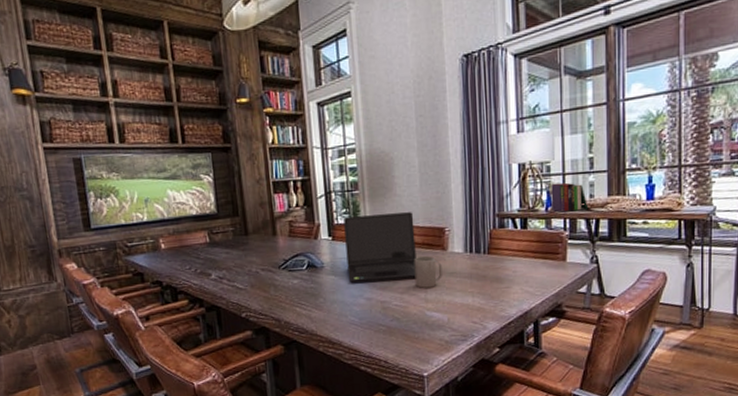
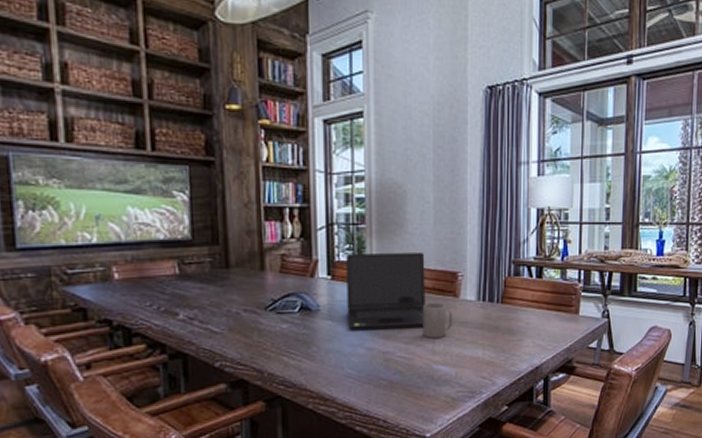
books: present [551,182,589,213] -> none [567,232,603,263]

